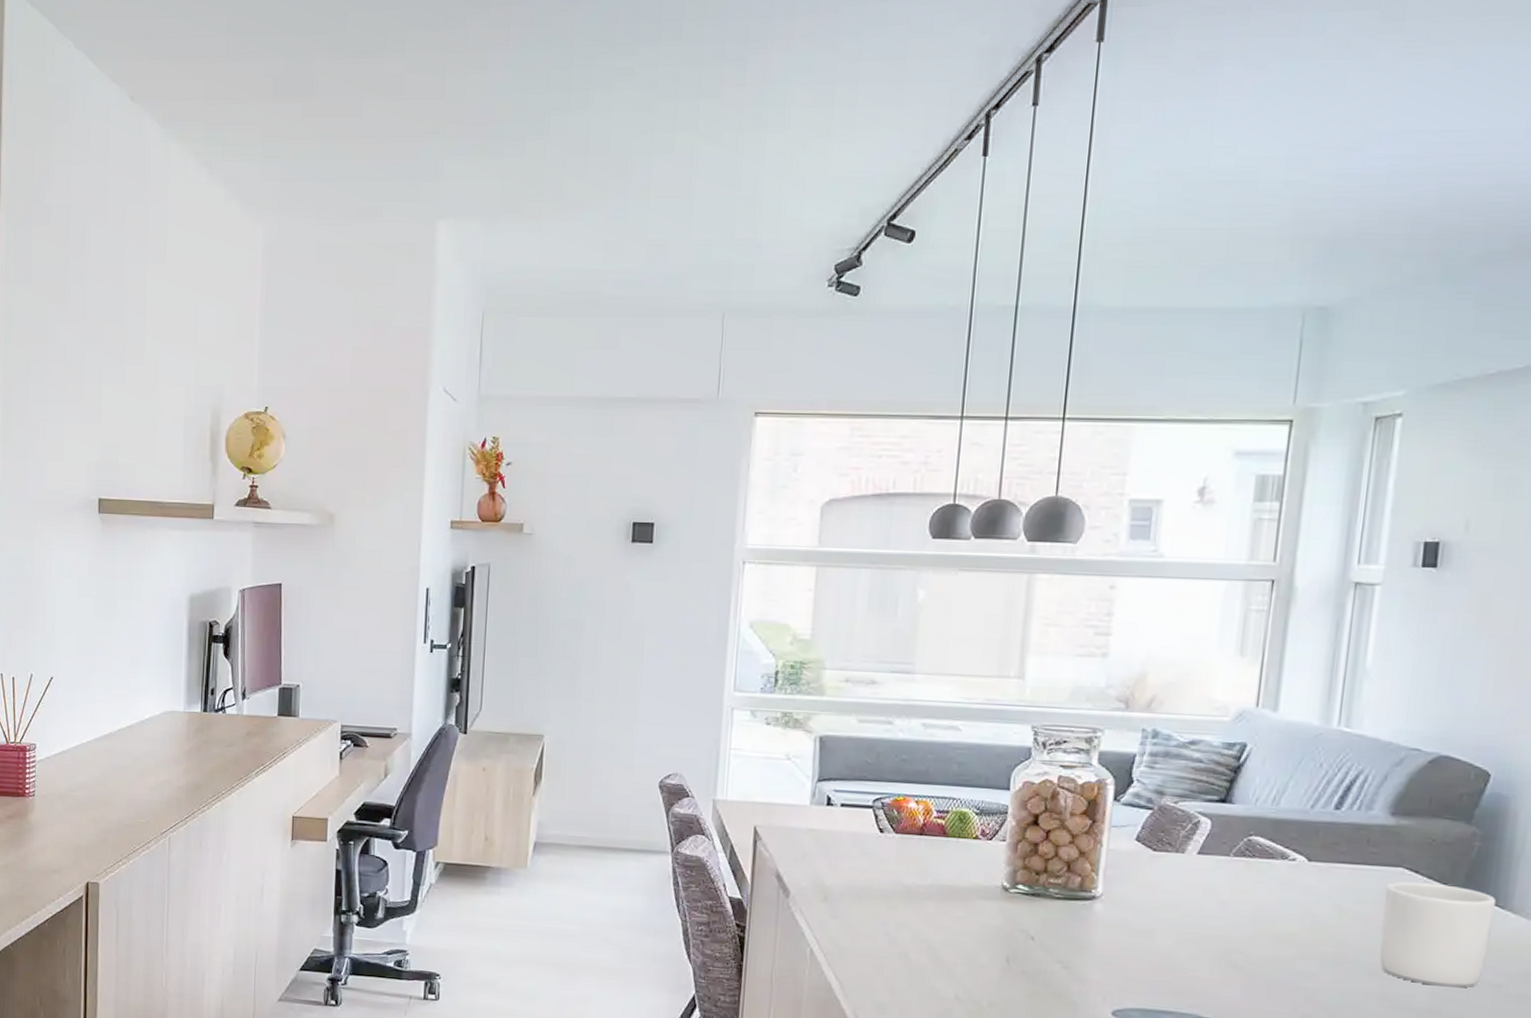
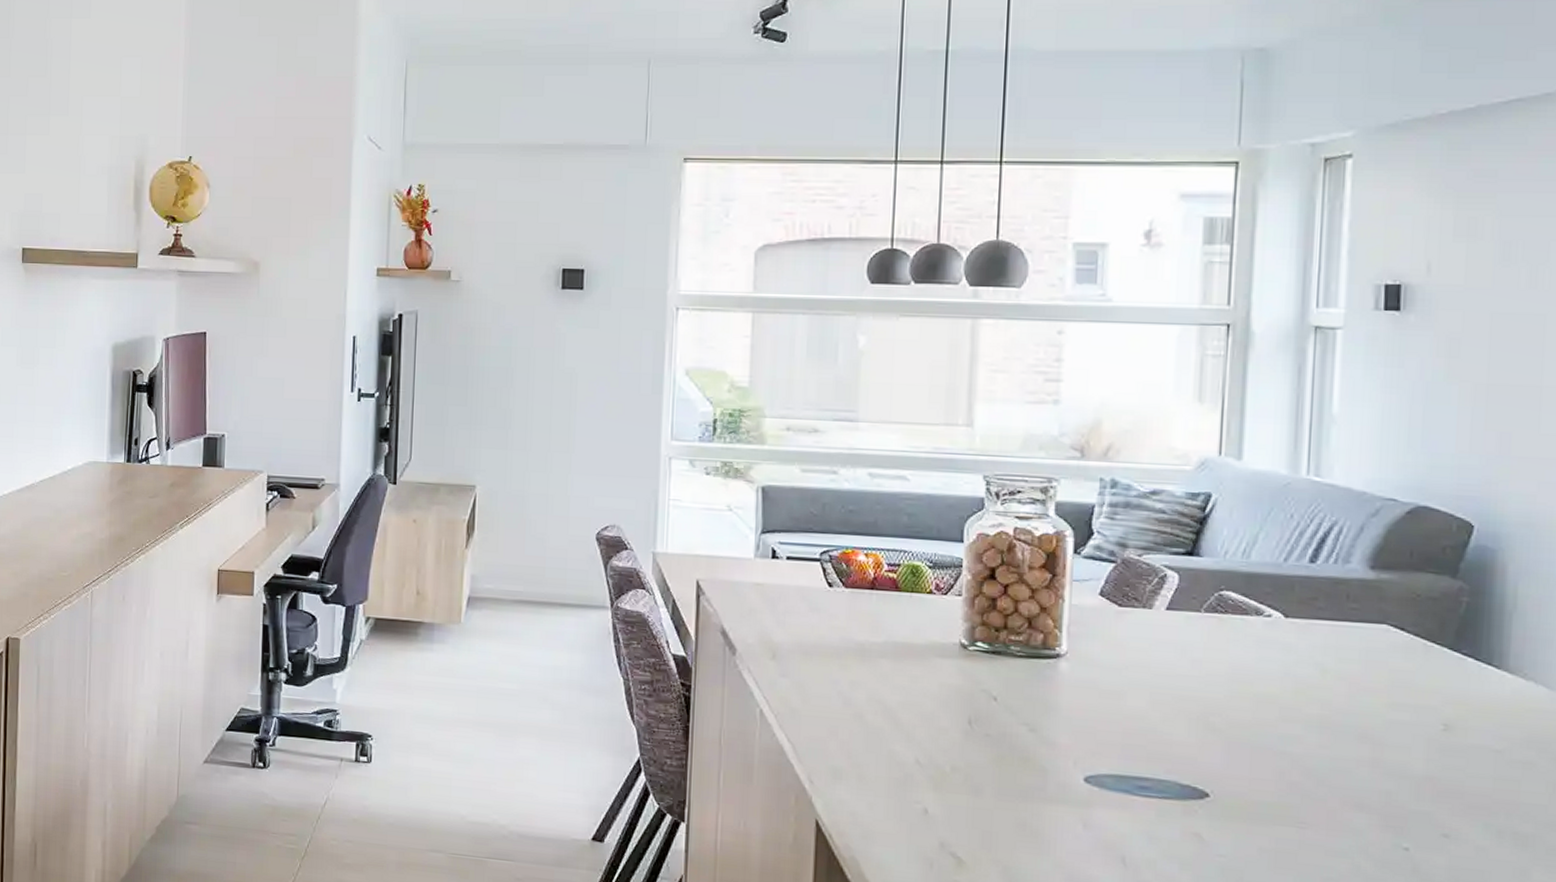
mug: present [1379,881,1497,988] -> none [1368,639,1491,754]

